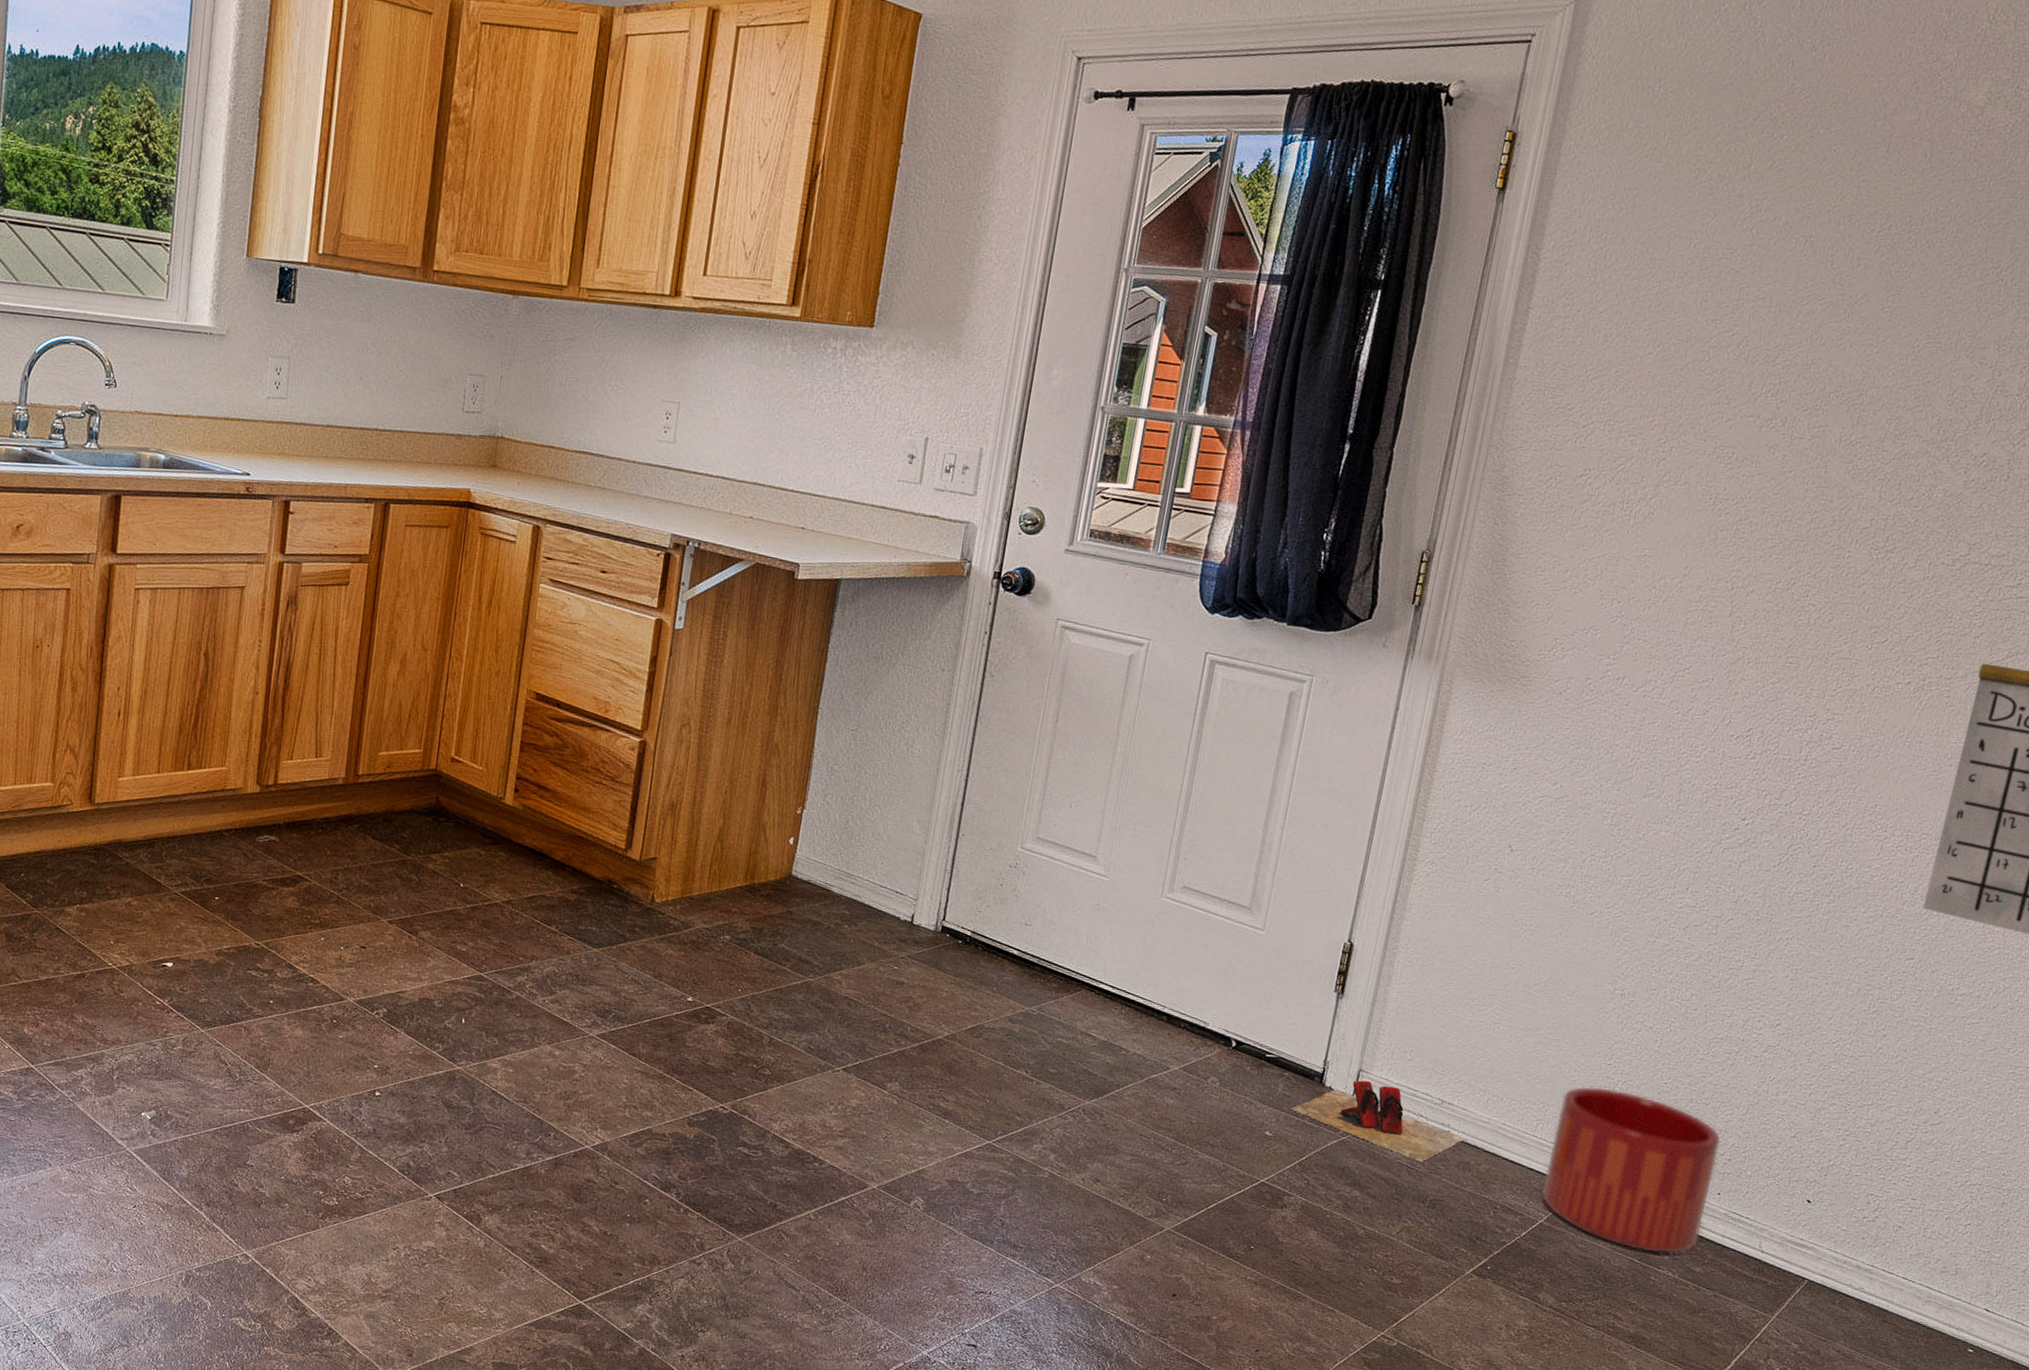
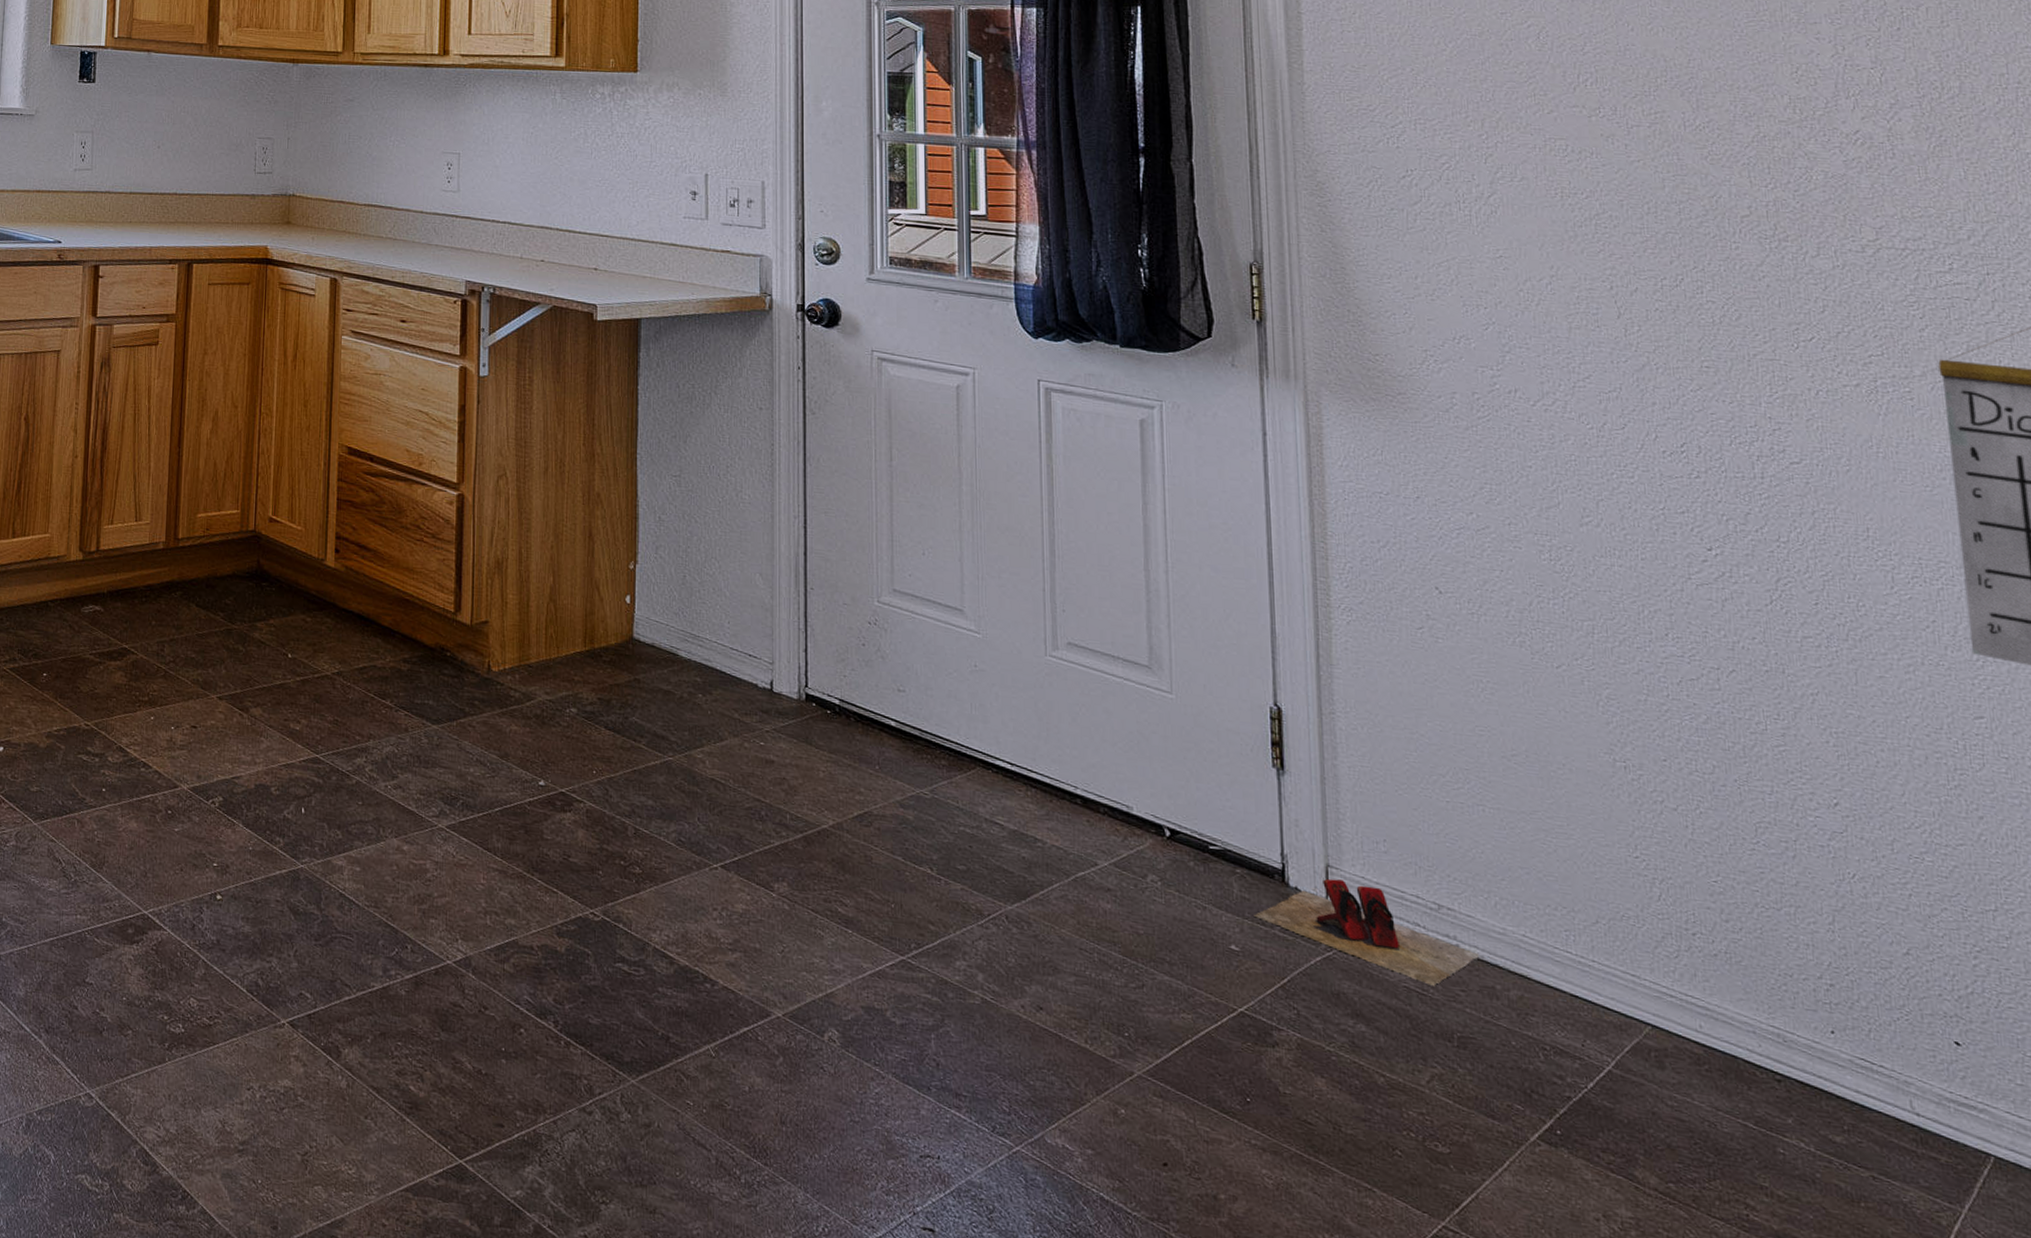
planter: present [1541,1086,1722,1254] -> none [1589,885,1827,1116]

